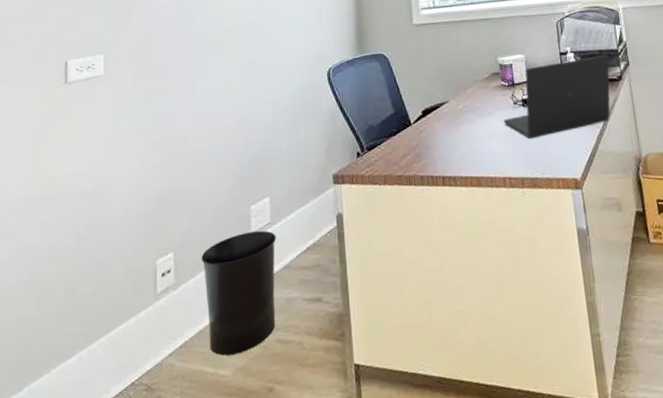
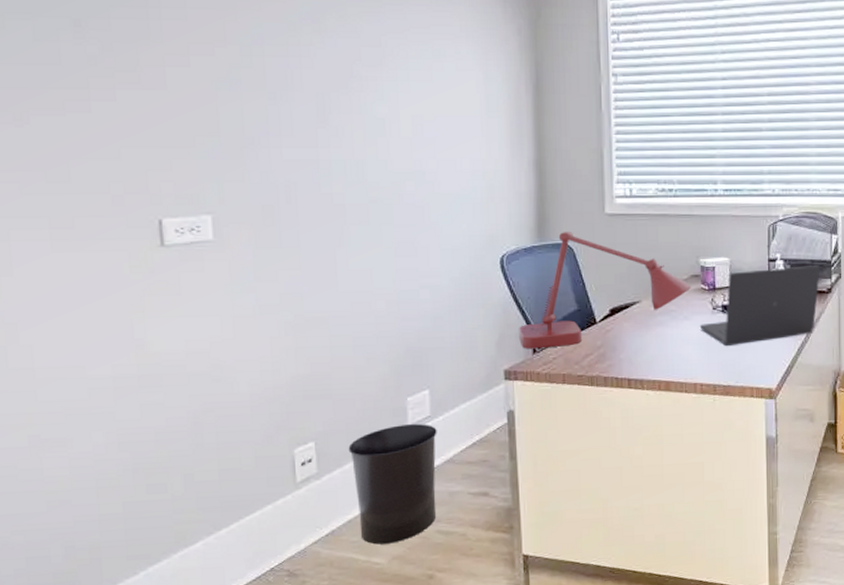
desk lamp: none [343,43,493,154] -> present [518,232,692,349]

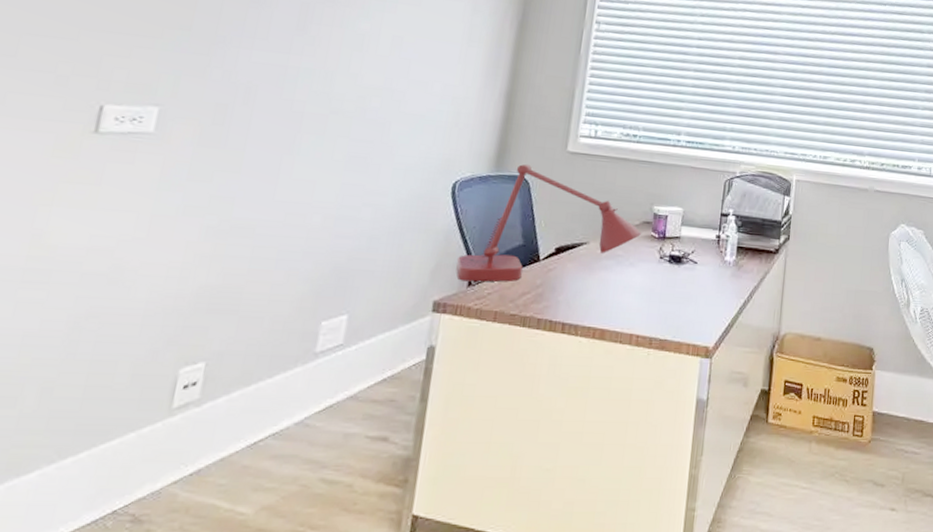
waste bin: present [348,424,437,545] -> none [230,351,347,490]
laptop: present [699,265,820,346] -> none [644,223,770,298]

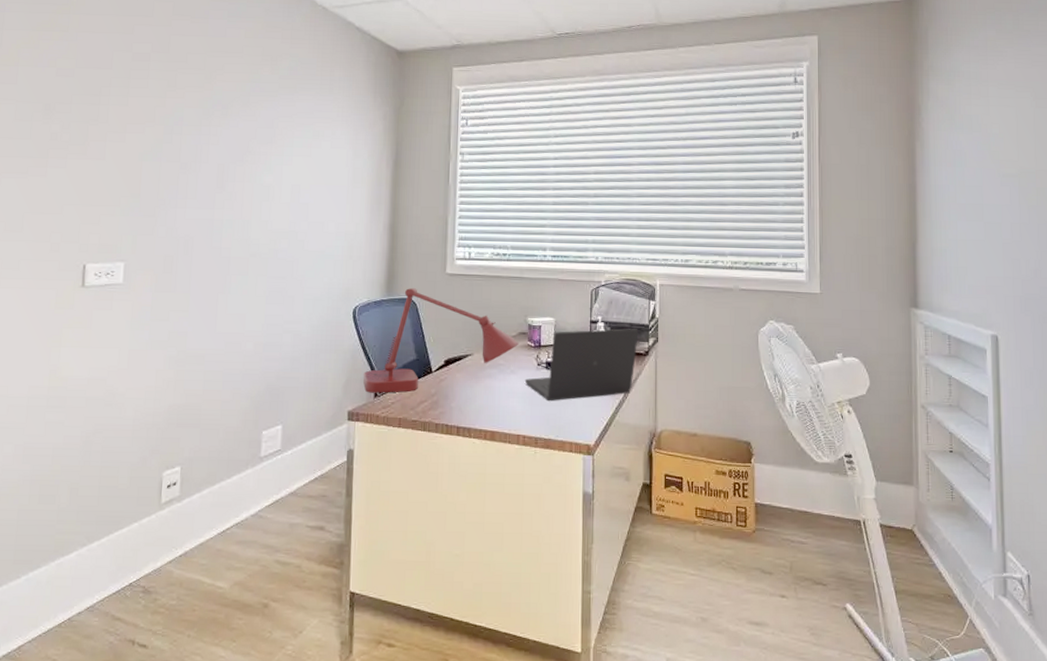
laptop: none [644,223,770,298] -> present [524,329,639,401]

